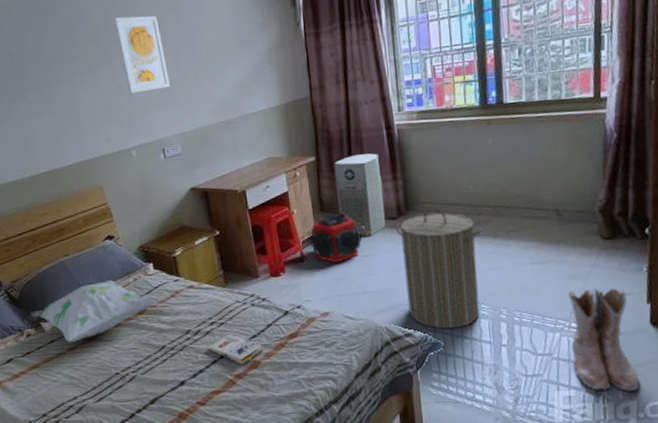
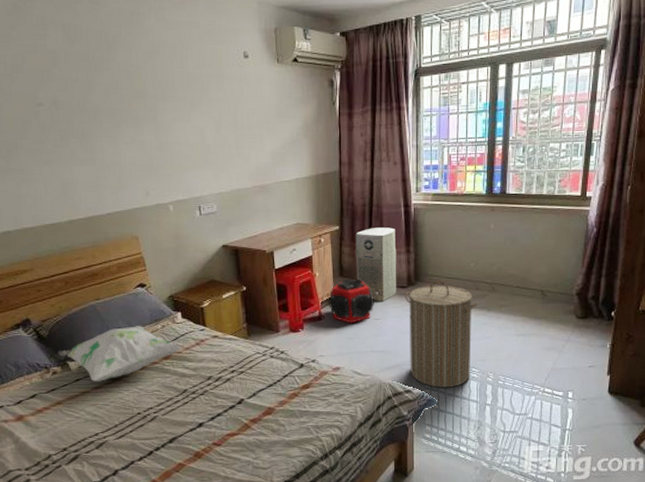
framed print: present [113,15,170,94] -> none [161,77,210,151]
paperback book: present [208,334,263,366] -> none [227,382,278,411]
boots: present [567,288,639,391] -> none [543,360,594,449]

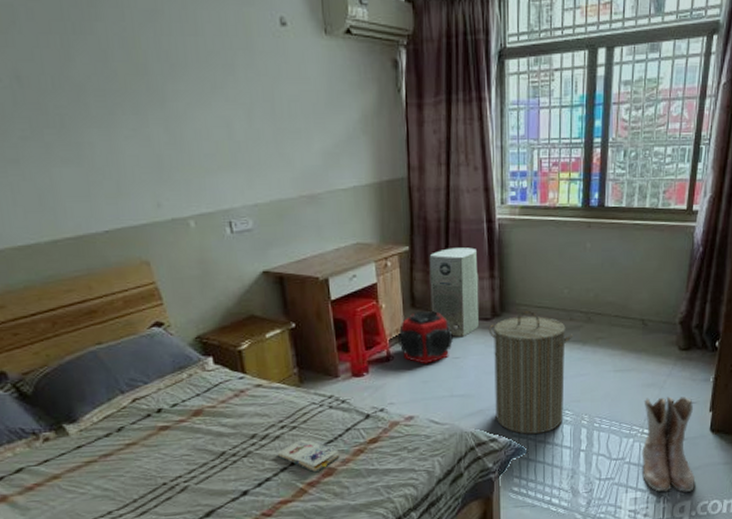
decorative pillow: present [55,326,182,381] -> none [45,375,216,448]
paperback book: none [227,382,278,411] -> present [277,439,340,473]
boots: none [543,360,594,449] -> present [642,396,695,492]

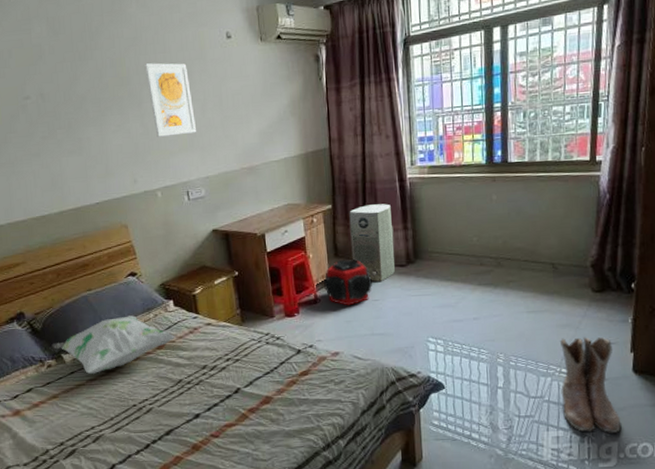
decorative pillow: none [45,375,216,448] -> present [49,315,175,374]
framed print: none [168,48,241,149] -> present [144,63,196,137]
paperback book: present [277,439,340,473] -> none [223,370,276,400]
laundry hamper: present [488,310,574,434] -> none [404,257,485,371]

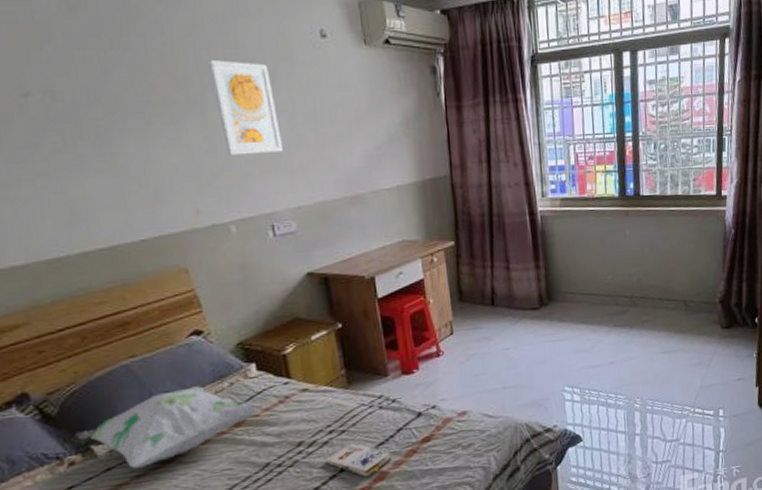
paperback book: none [223,370,276,400] -> present [325,443,392,478]
speaker: present [324,259,372,306] -> none [447,303,502,358]
air purifier: present [349,204,395,282] -> none [474,240,527,328]
boots: present [559,337,620,433] -> none [692,373,749,471]

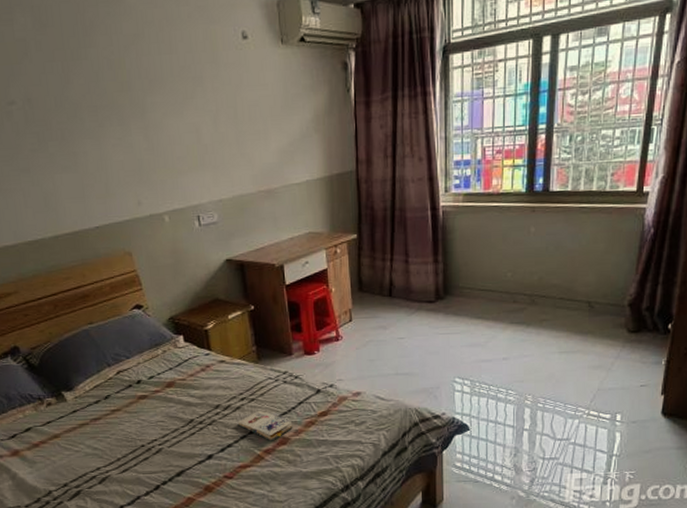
decorative pillow: present [71,386,260,469] -> none [48,351,186,413]
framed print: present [208,60,283,156] -> none [147,65,208,153]

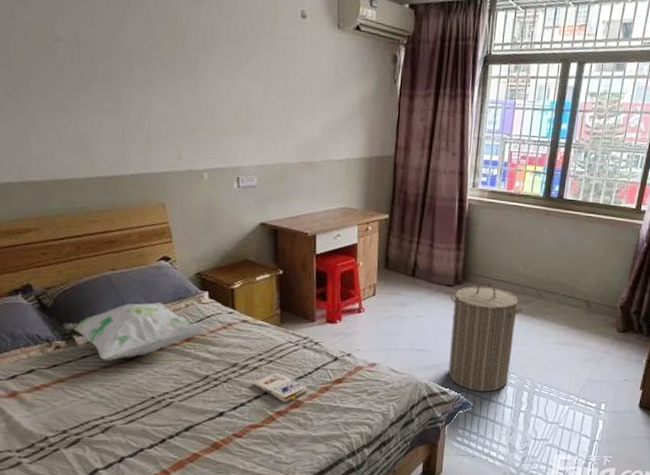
decorative pillow: none [48,351,186,413] -> present [60,302,207,360]
laundry hamper: none [432,293,517,412] -> present [448,281,525,392]

